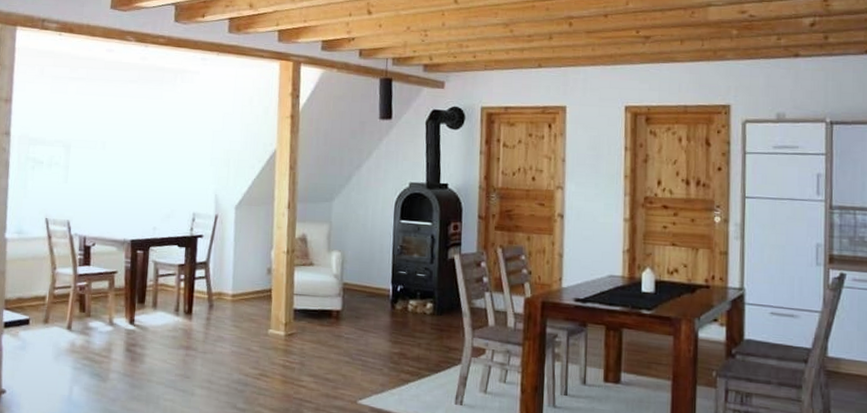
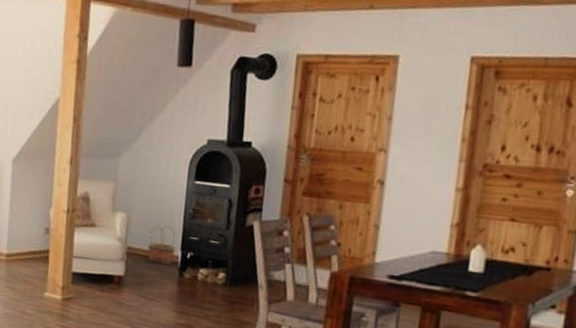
basket: none [361,261,387,297] -> present [147,225,176,264]

